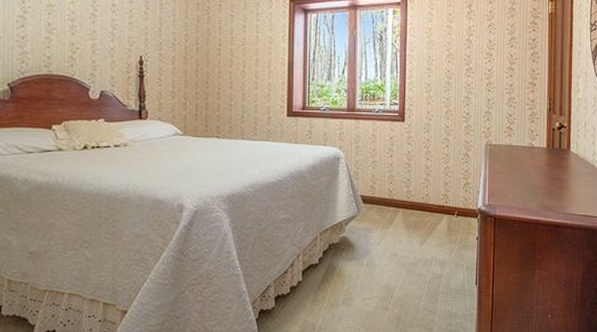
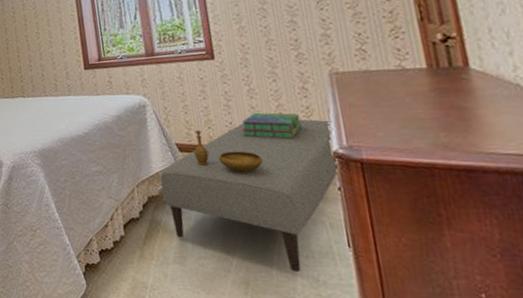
ottoman: none [342,180,481,307] -> present [160,119,338,273]
decorative bowl: none [374,184,427,224] -> present [193,130,263,173]
stack of books: none [416,172,461,197] -> present [241,112,303,140]

